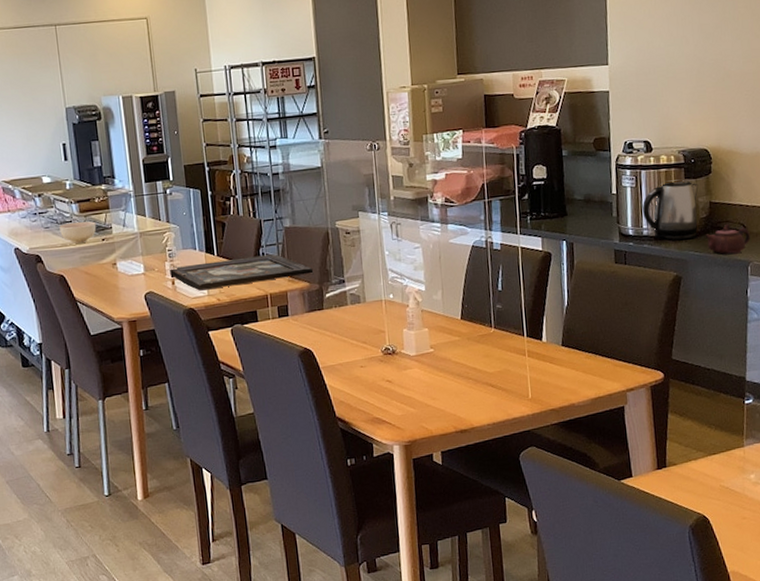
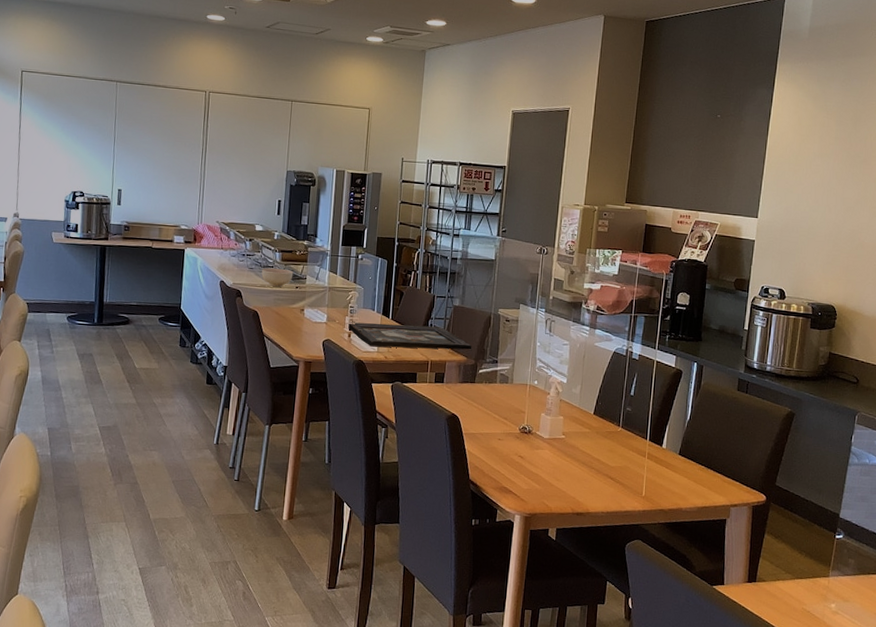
kettle: present [643,179,699,242] -> none [769,327,822,382]
teapot: present [705,223,750,255] -> none [821,374,861,403]

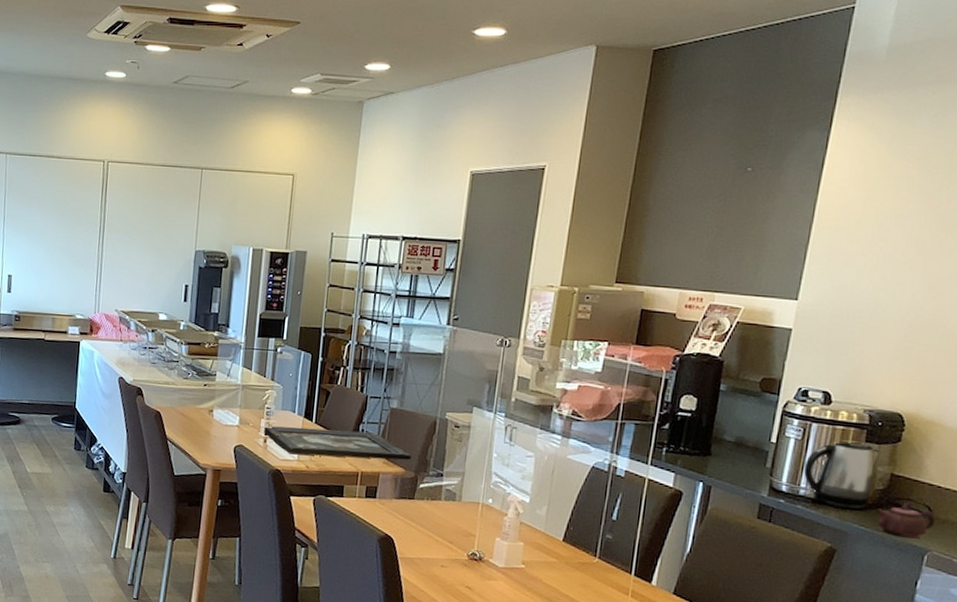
bowl: present [261,267,294,287] -> none [165,362,202,384]
kettle: none [769,327,822,382] -> present [804,440,881,511]
teapot: none [821,374,861,403] -> present [876,502,936,539]

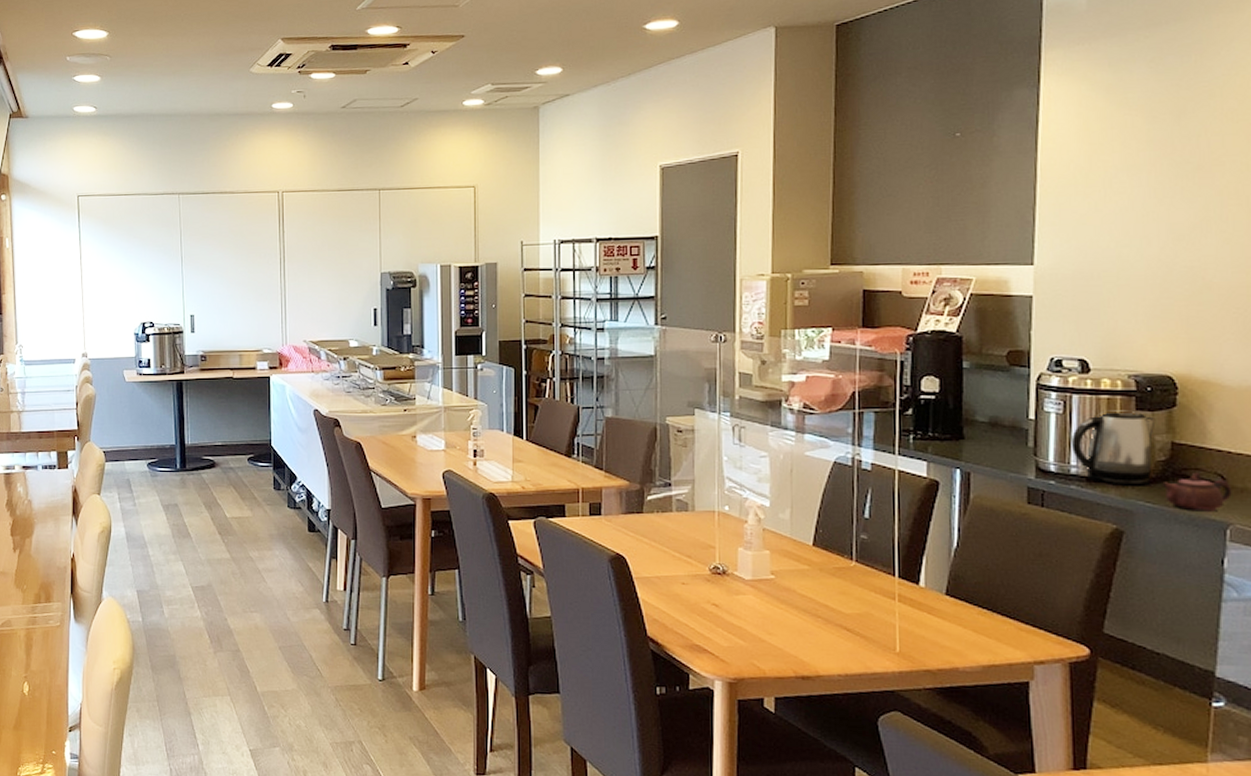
framed painting: present [264,425,412,461] -> none [472,445,635,476]

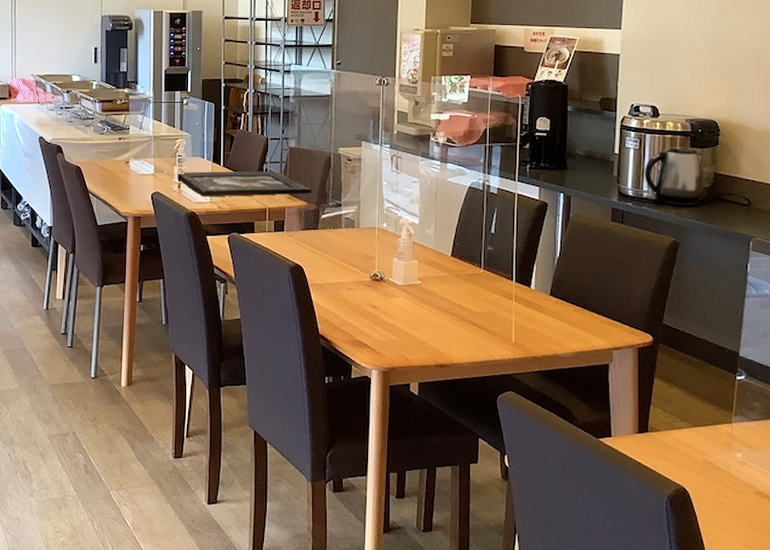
framed painting: none [472,445,635,476] -> present [177,171,313,197]
teapot: present [1162,472,1232,512] -> none [707,196,754,228]

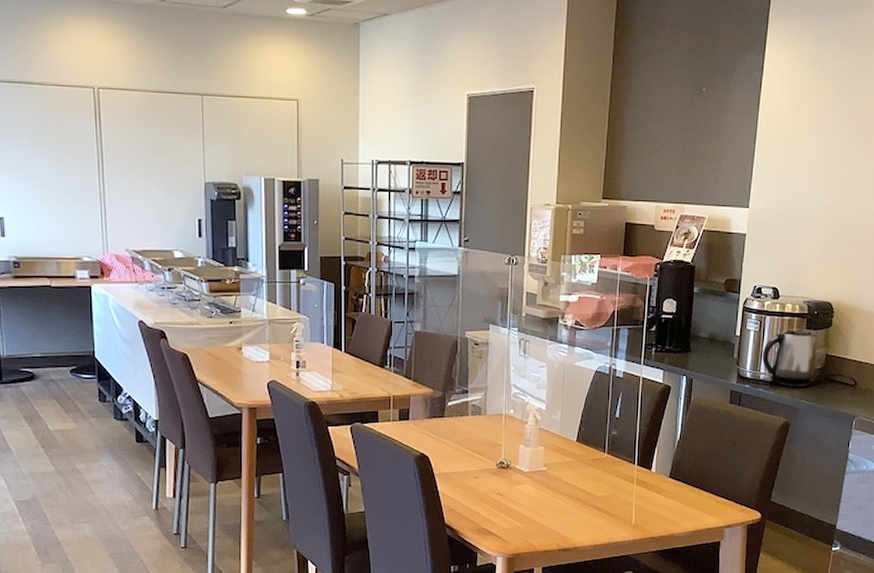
framed painting: present [177,171,313,197] -> none [295,356,439,385]

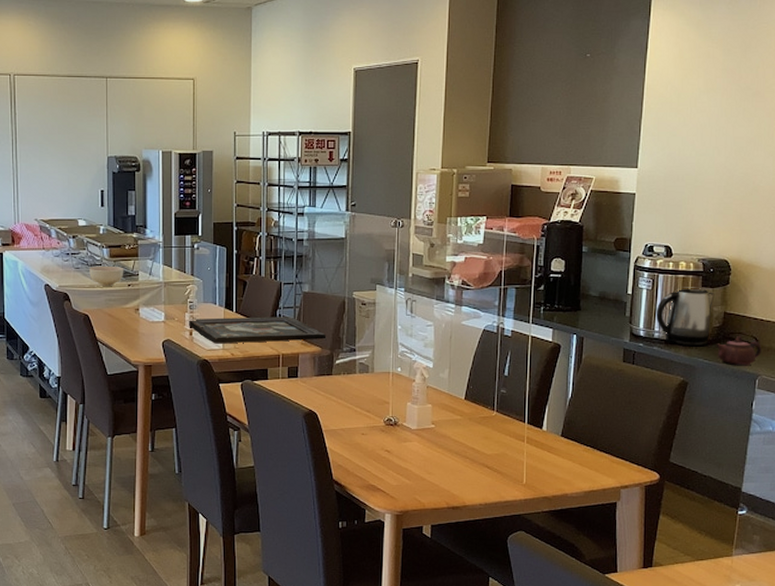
bowl: none [187,301,225,323] -> present [89,265,124,286]
framed painting: none [295,356,439,385] -> present [189,316,327,344]
teapot: none [817,377,859,407] -> present [716,335,761,366]

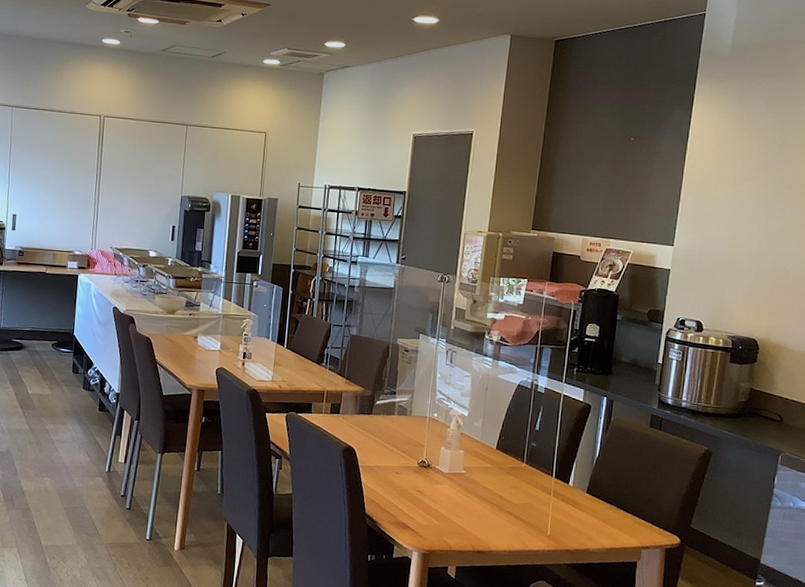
framed painting: present [189,316,327,344] -> none [242,350,370,380]
kettle: present [657,287,715,347] -> none [685,361,742,420]
teapot: present [716,335,761,366] -> none [741,411,786,442]

